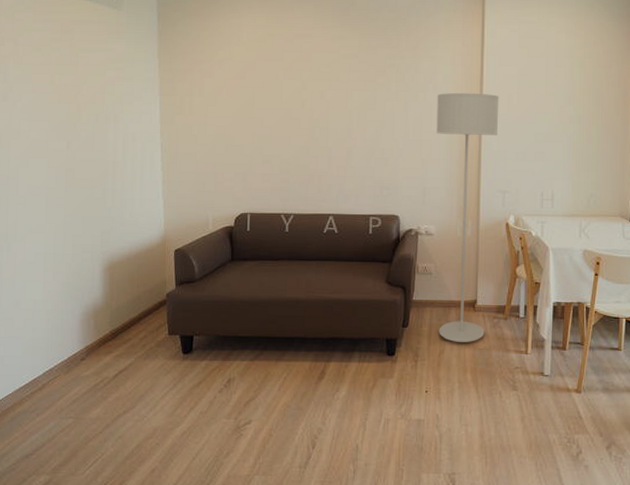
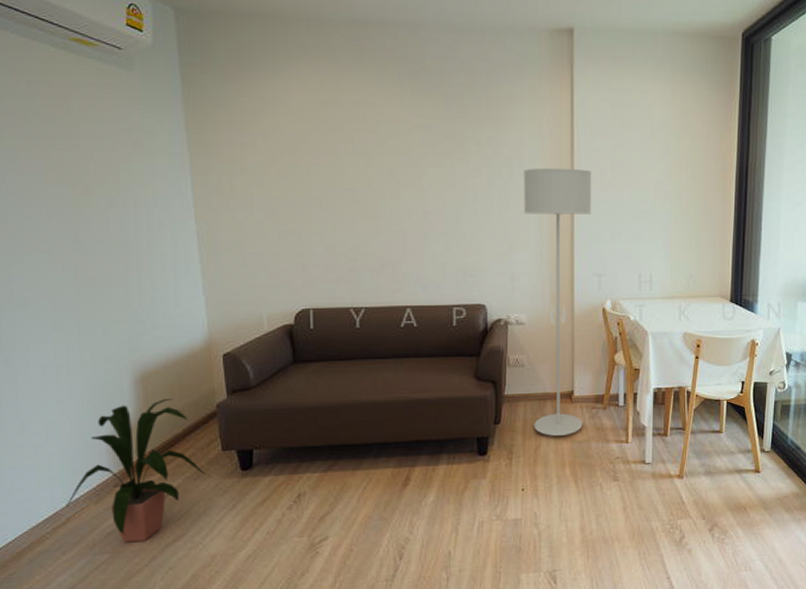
house plant: none [43,285,155,411] -> present [66,398,207,543]

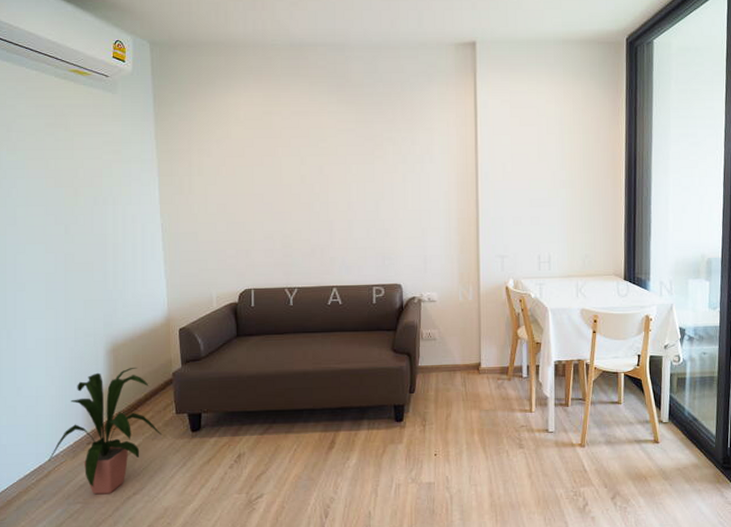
floor lamp: present [524,168,592,436] -> none [434,162,494,405]

